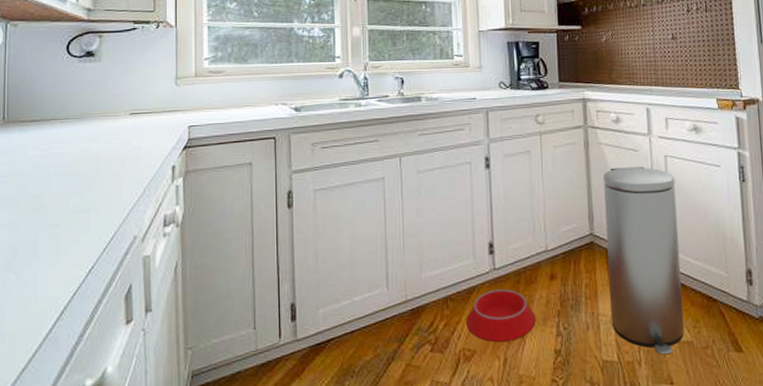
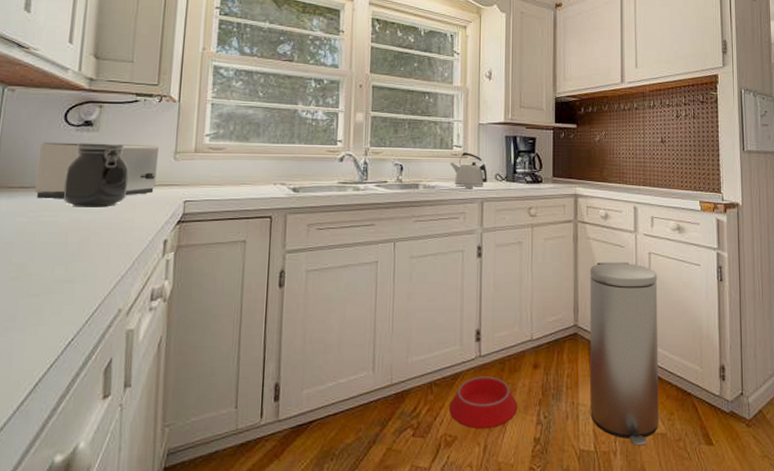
toaster: none [45,72,159,132] -> present [35,142,159,199]
jar: none [72,72,133,138] -> present [63,143,129,207]
kettle: none [451,61,491,98] -> present [450,152,488,188]

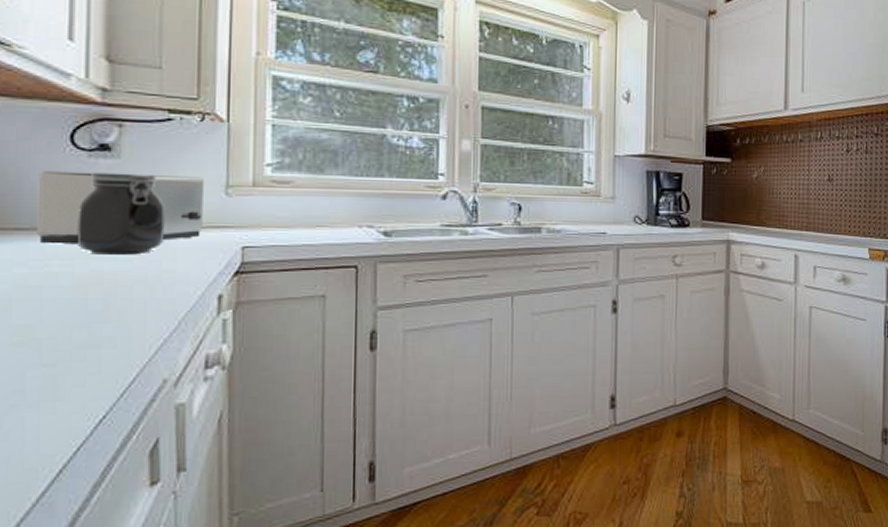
pet bowl: present [449,376,518,428] -> none [579,447,658,504]
kettle: present [450,152,488,188] -> none [579,190,625,233]
pedal bin: present [589,262,659,446] -> none [739,317,818,516]

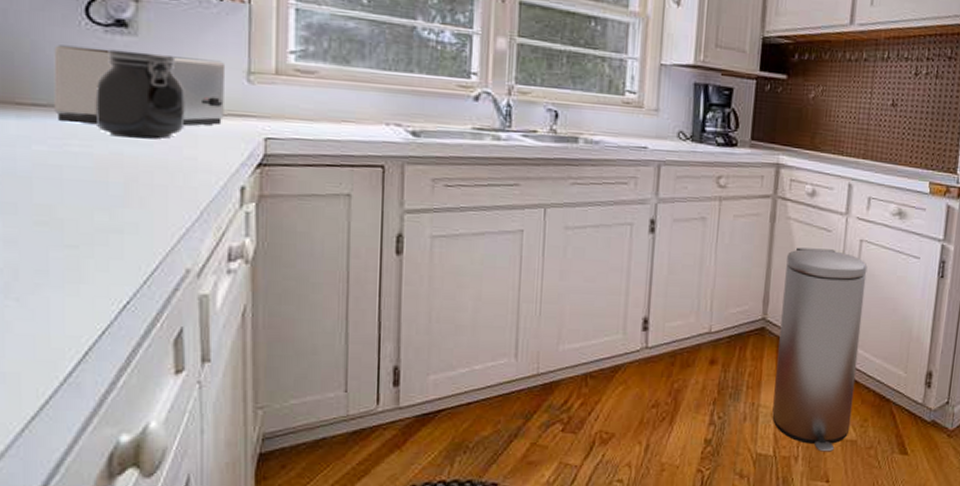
pedal bin: none [739,317,818,516] -> present [772,247,868,452]

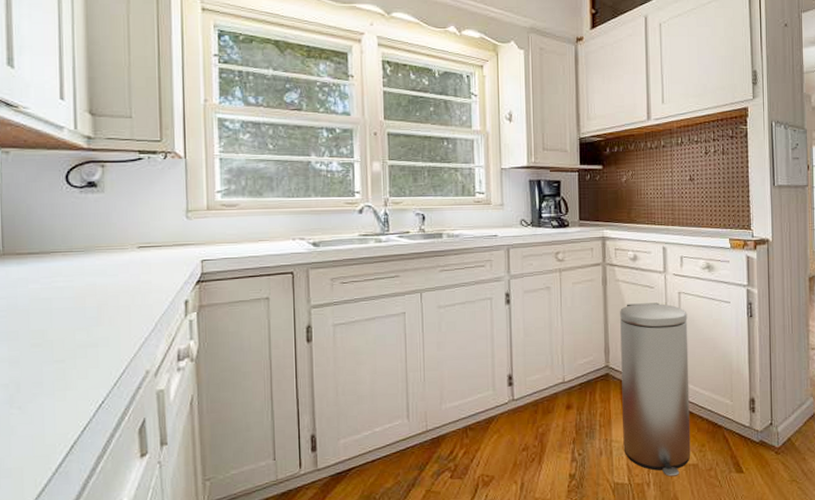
toaster: present [54,45,224,127] -> none [43,204,170,265]
jar: present [95,49,185,139] -> none [74,204,141,271]

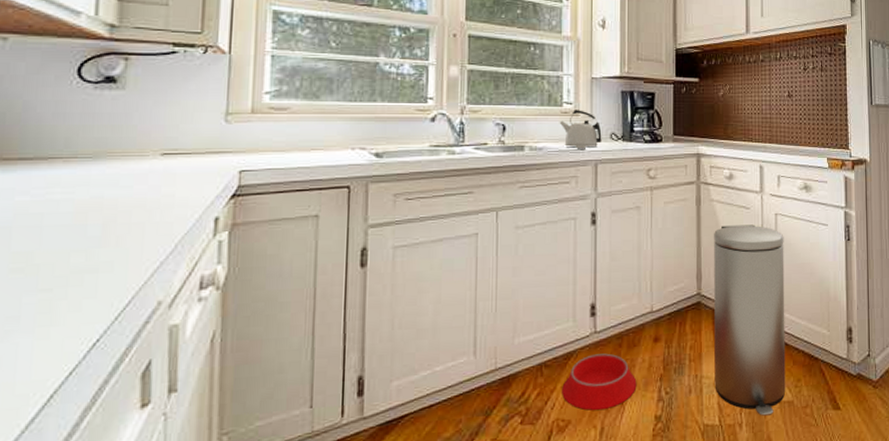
kettle: none [473,199,513,235] -> present [559,110,602,149]
pet bowl: none [485,418,552,468] -> present [562,353,637,411]

